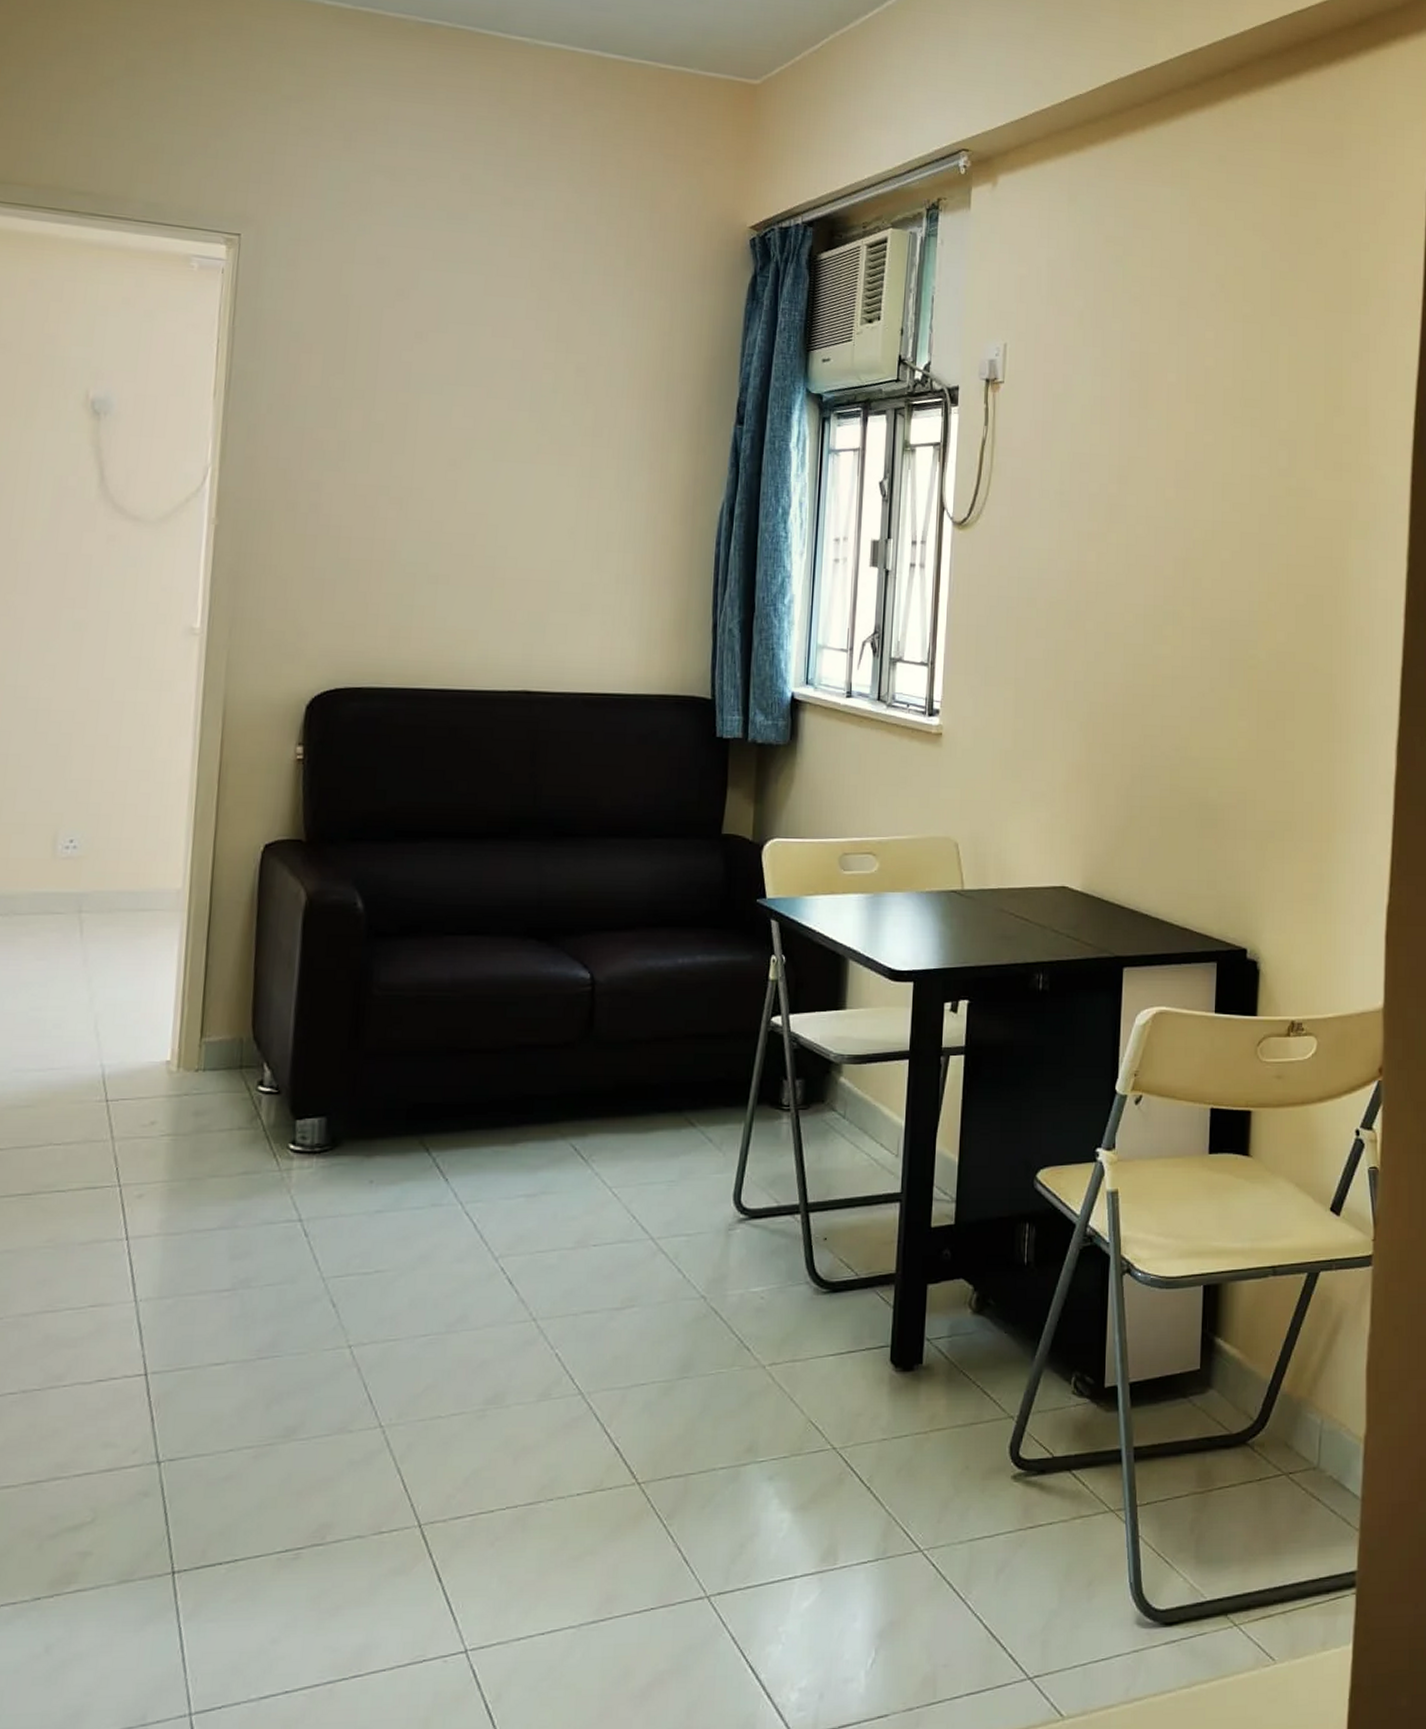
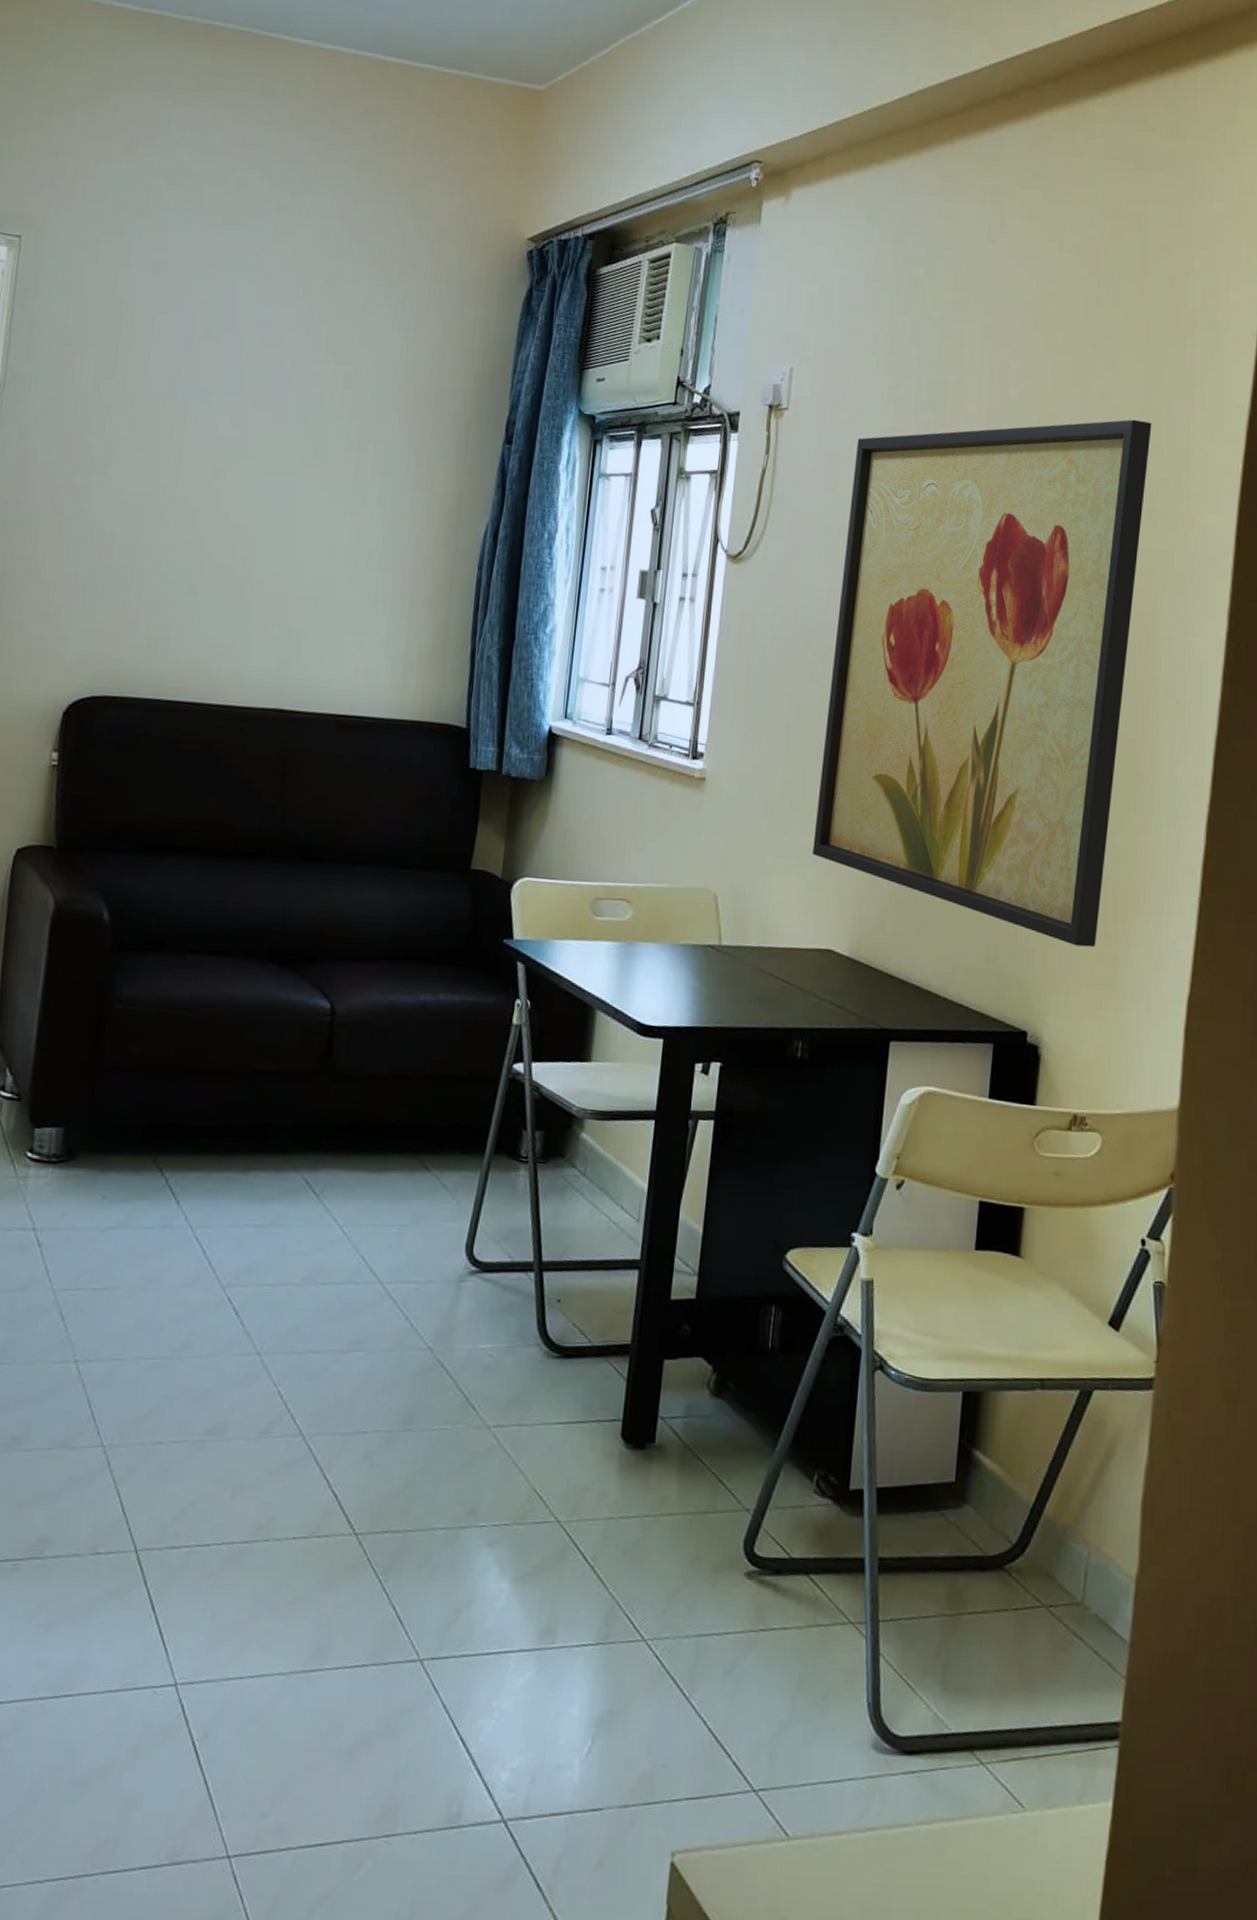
wall art: none [1045,382,1333,867] -> present [812,419,1152,948]

